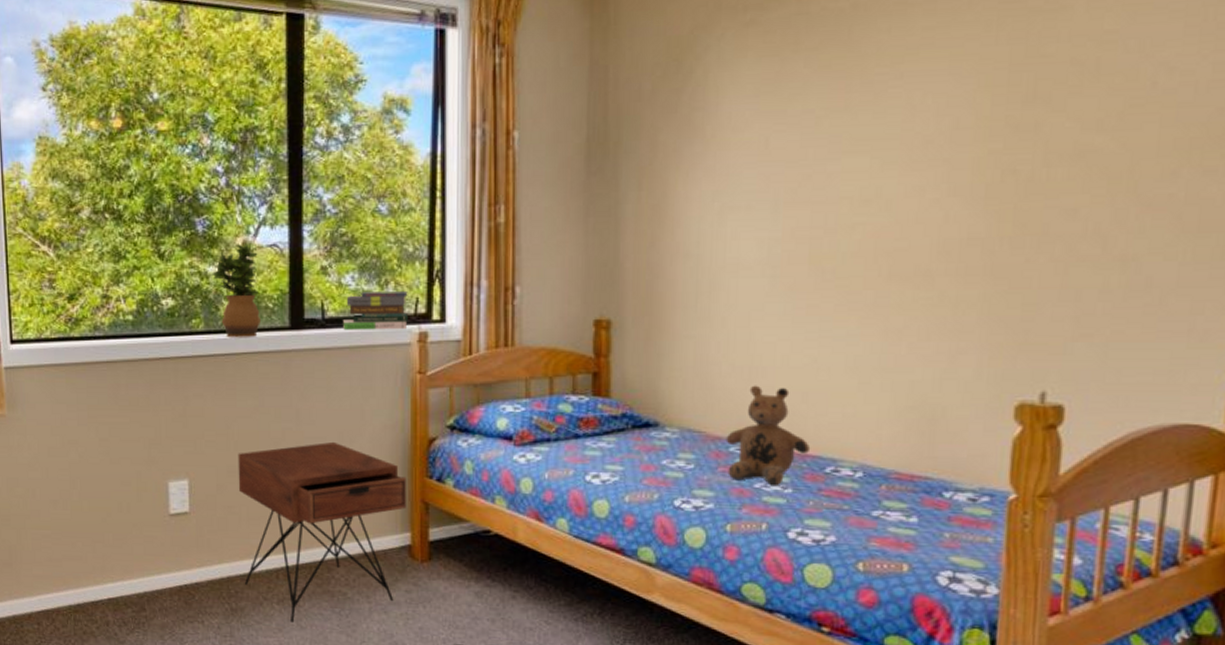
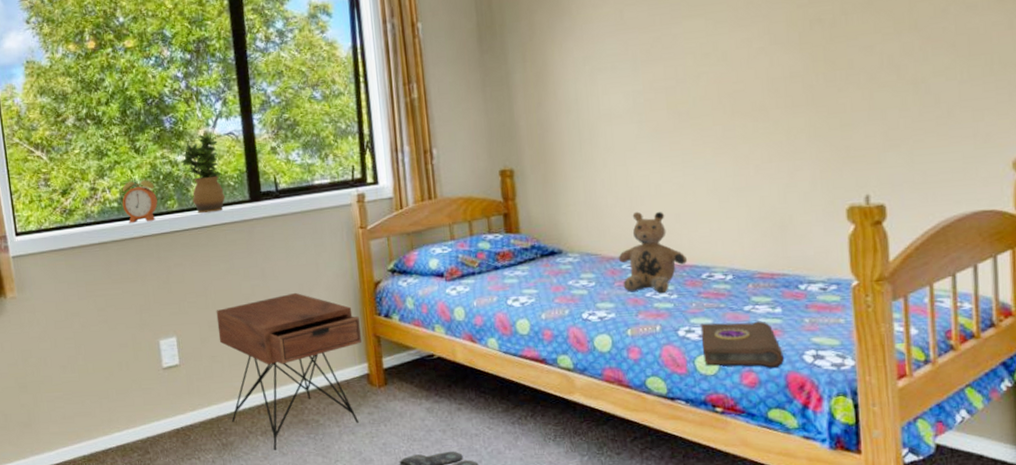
alarm clock: none [138,283,180,342] -> present [122,174,158,224]
books: present [343,290,408,331] -> none [293,160,347,199]
book: none [814,526,914,589] -> present [700,321,785,369]

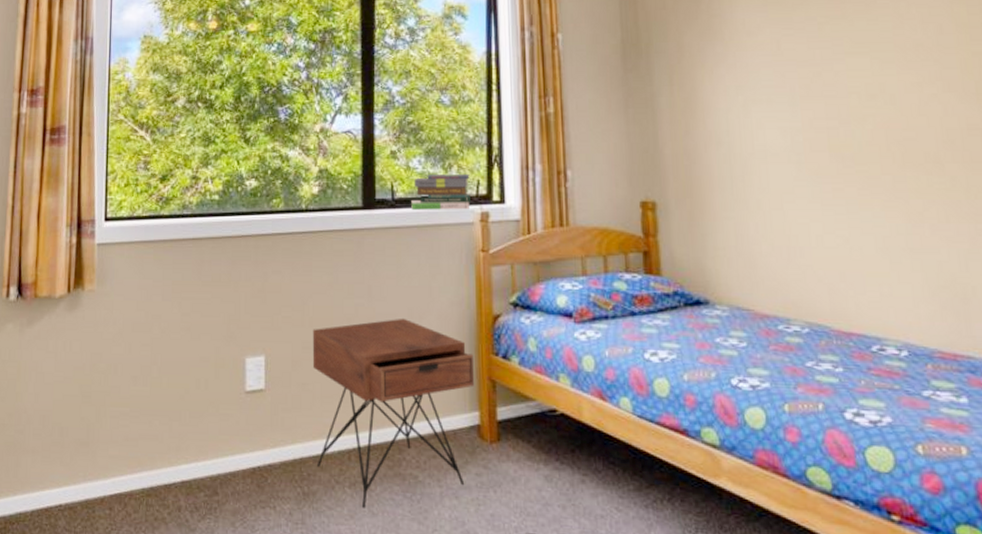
alarm clock: present [122,174,158,224] -> none [224,166,262,221]
potted plant: present [180,134,226,214] -> none [291,130,337,217]
books: none [293,160,347,199] -> present [411,173,470,211]
teddy bear: present [618,211,688,293] -> none [773,264,855,364]
book: present [700,321,785,369] -> none [870,406,974,473]

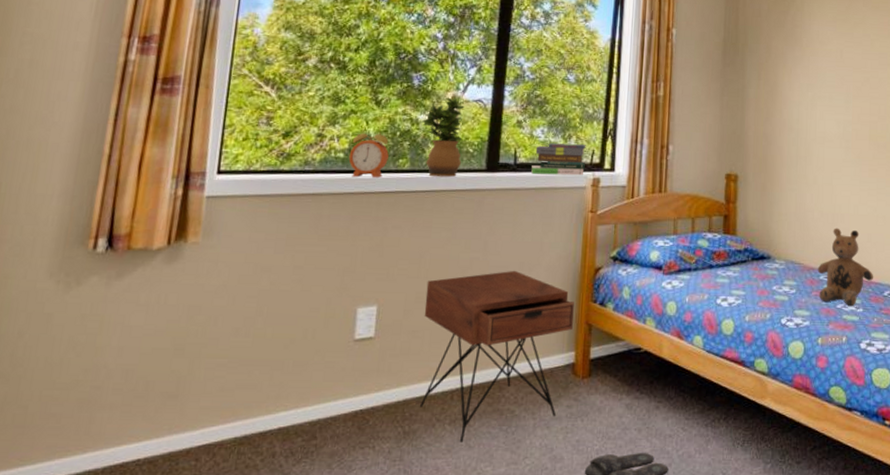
alarm clock: none [224,166,262,221] -> present [348,126,389,179]
potted plant: none [291,130,337,217] -> present [421,97,465,178]
teddy bear: none [773,264,855,364] -> present [817,228,874,306]

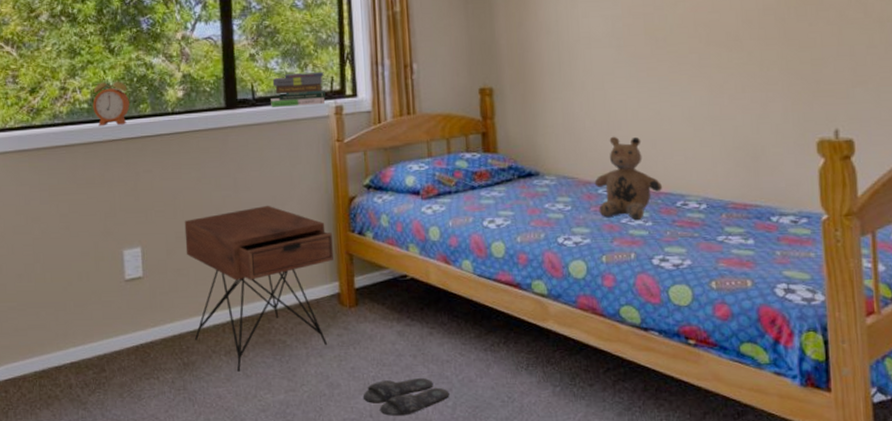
potted plant: present [421,97,465,178] -> none [155,37,201,120]

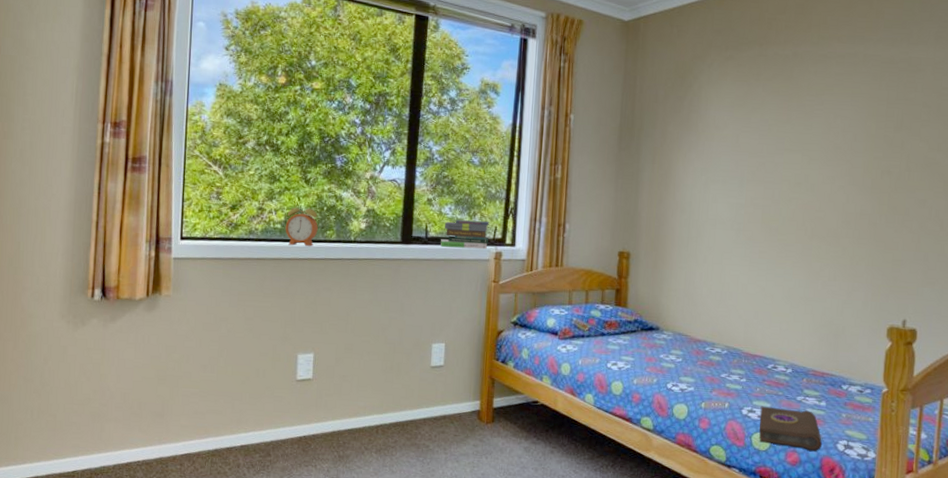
nightstand: present [184,205,333,372] -> none [352,329,479,468]
teddy bear: present [594,136,663,220] -> none [703,304,759,376]
book: none [674,252,757,302] -> present [759,406,823,452]

